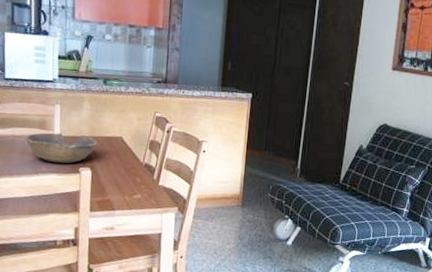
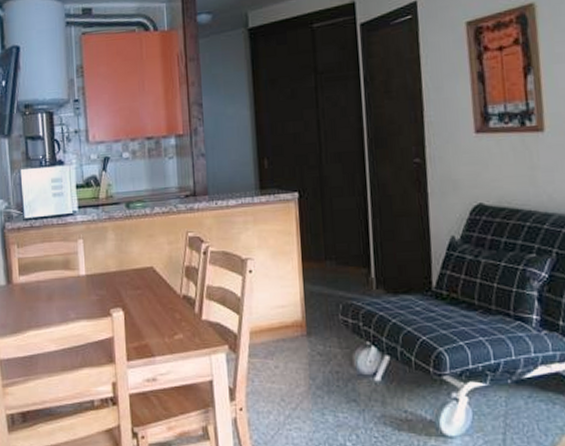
bowl: present [25,132,98,164] -> none [50,271,128,307]

